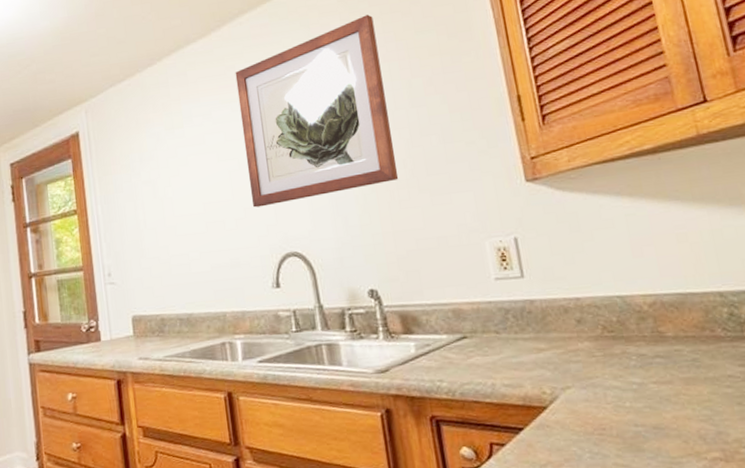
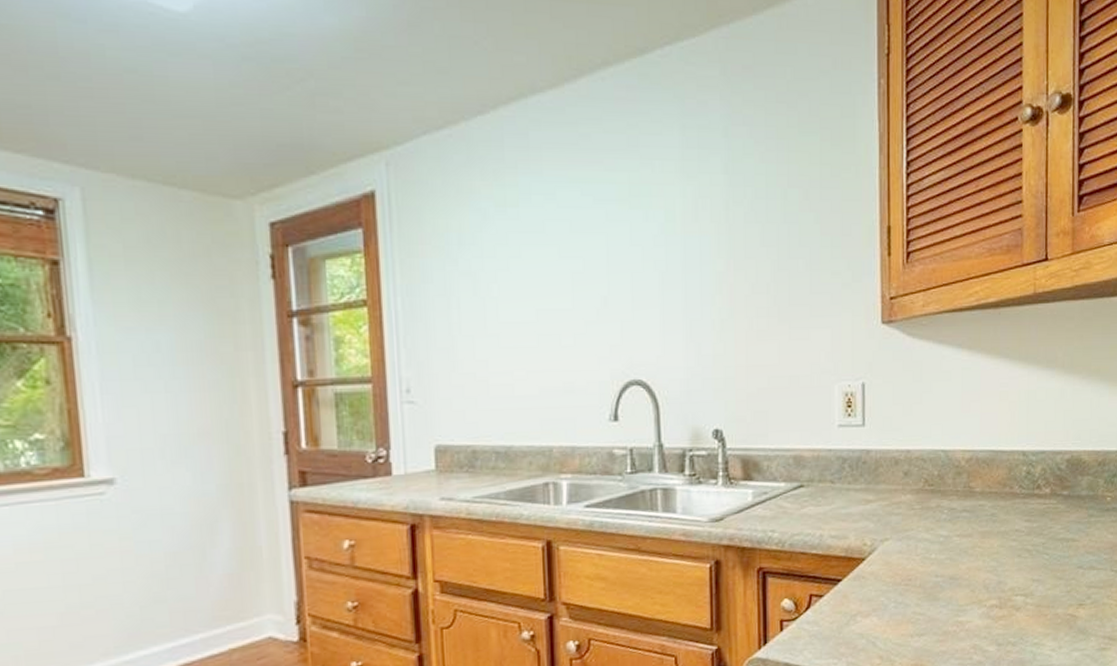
wall art: present [235,14,399,208] -> none [590,99,760,322]

